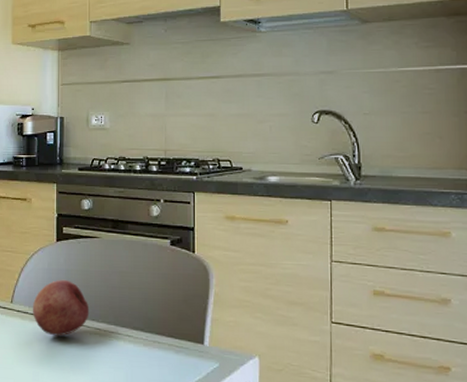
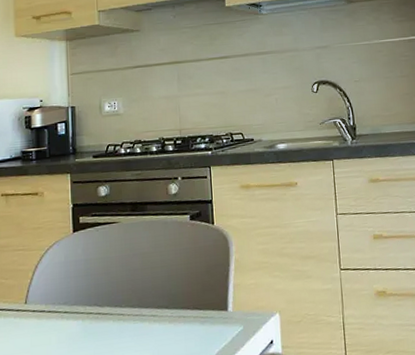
fruit: present [33,279,90,336] -> none [50,269,112,330]

